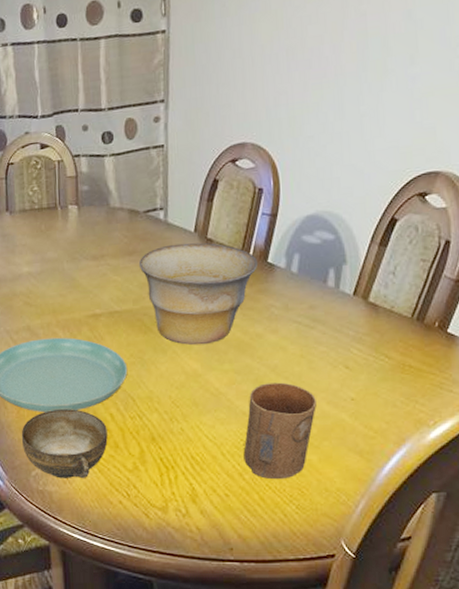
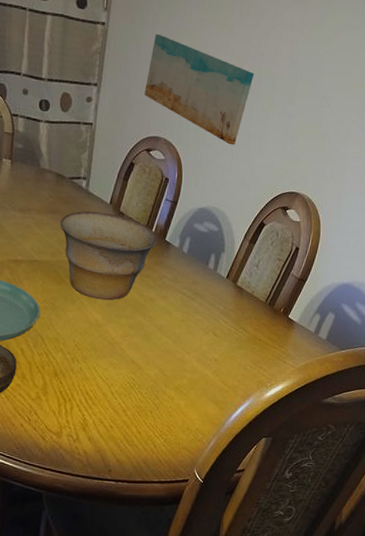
wall art: none [220,25,358,132] -> present [144,33,254,145]
cup: present [243,382,316,480] -> none [128,339,189,418]

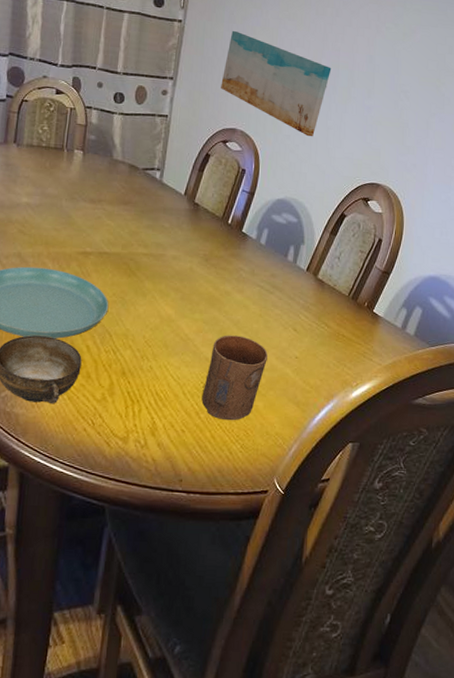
bowl: present [59,211,157,301] -> none [131,202,234,294]
cup: none [128,339,189,418] -> present [201,335,268,421]

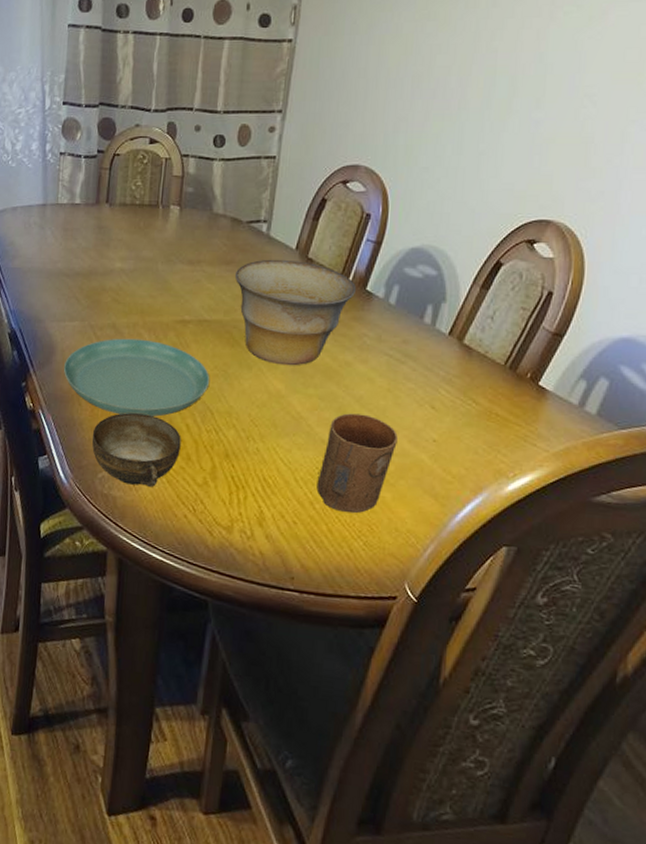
bowl: none [131,202,234,294] -> present [234,259,356,366]
wall art: present [221,30,332,137] -> none [340,43,486,167]

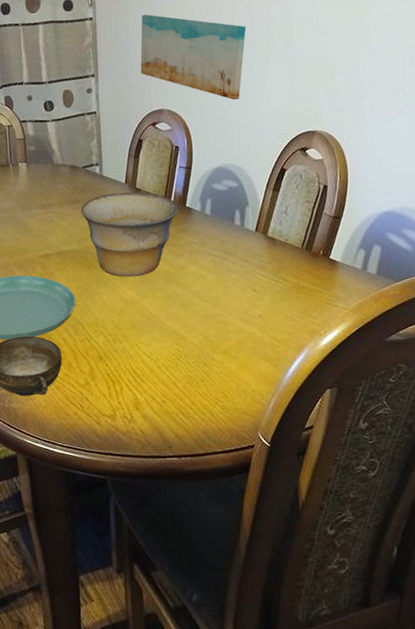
cup: present [316,413,398,514] -> none [175,305,232,387]
wall art: none [340,43,486,167] -> present [140,14,247,100]

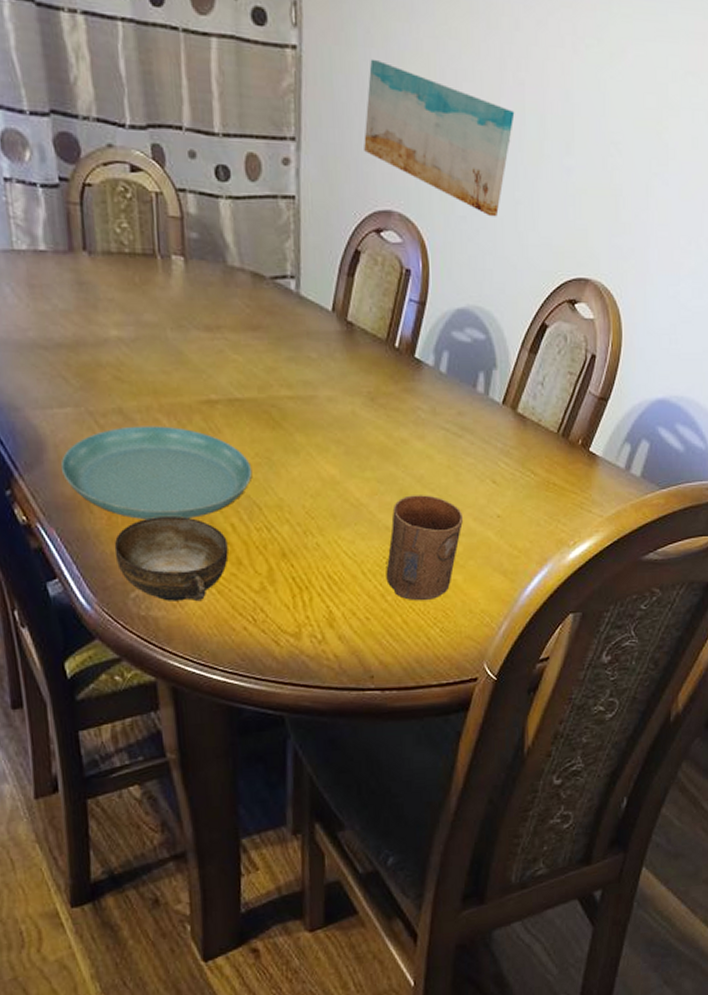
bowl: present [80,192,178,278] -> none [264,323,403,448]
cup: none [175,305,232,387] -> present [386,495,463,601]

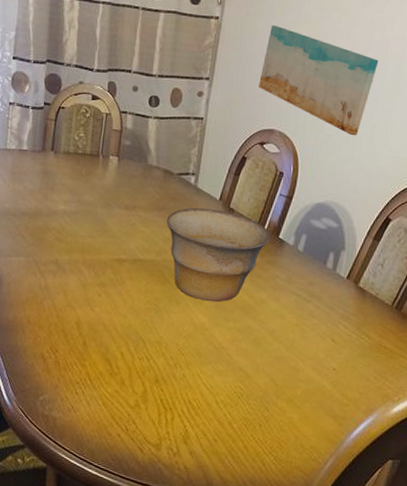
saucer: present [60,426,253,521] -> none [8,273,143,346]
cup: present [114,515,229,602] -> none [34,341,116,409]
bowl: none [264,323,403,448] -> present [166,207,270,302]
cup: present [386,495,463,601] -> none [234,344,304,433]

